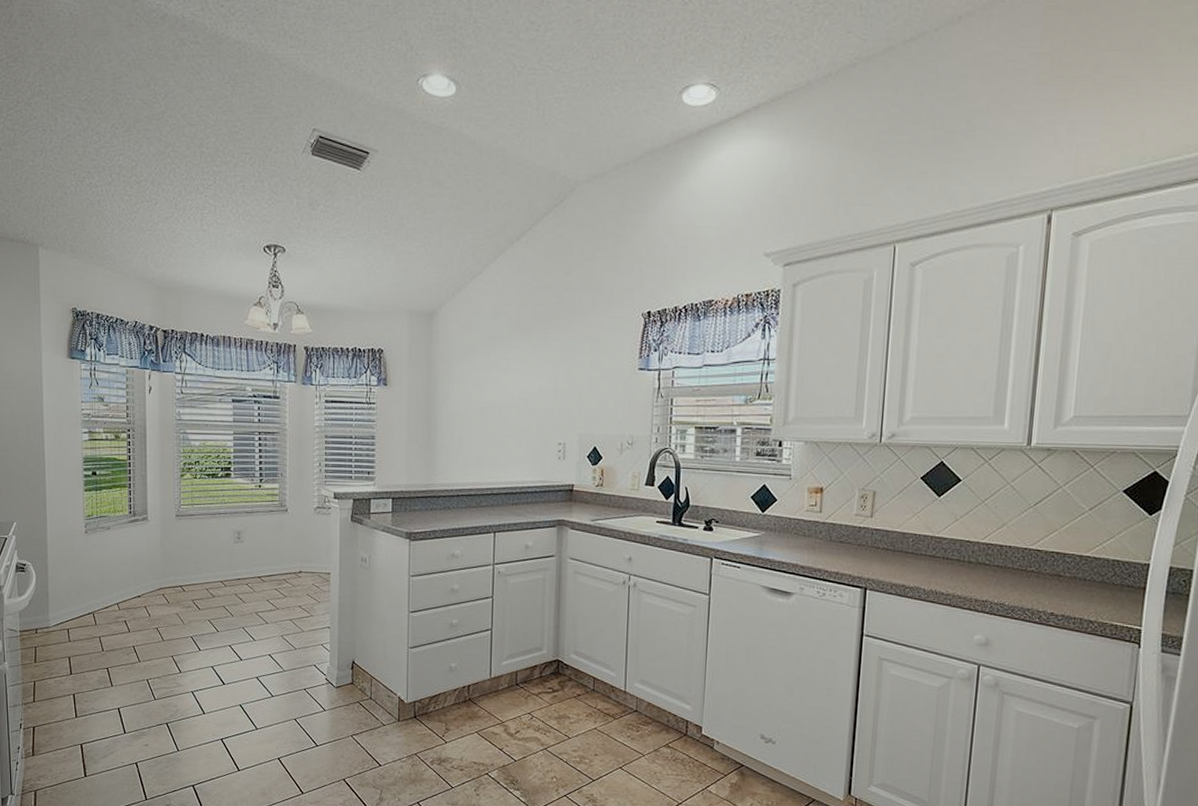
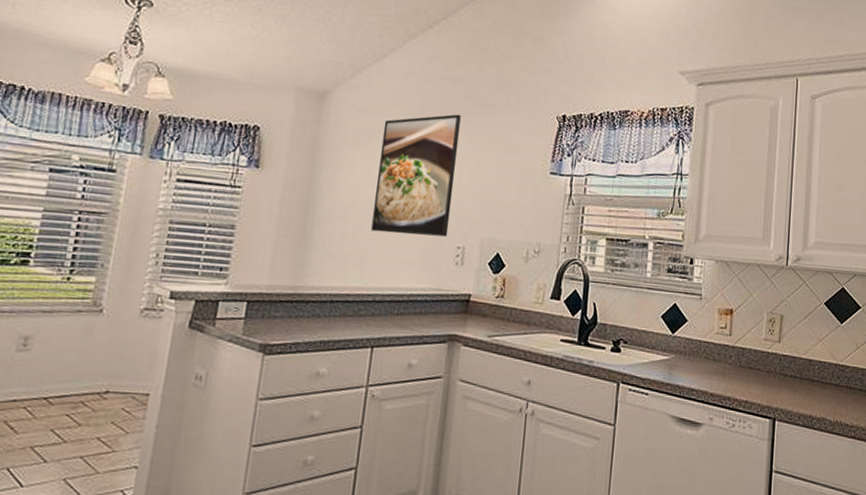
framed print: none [484,321,553,435] -> present [371,114,461,237]

